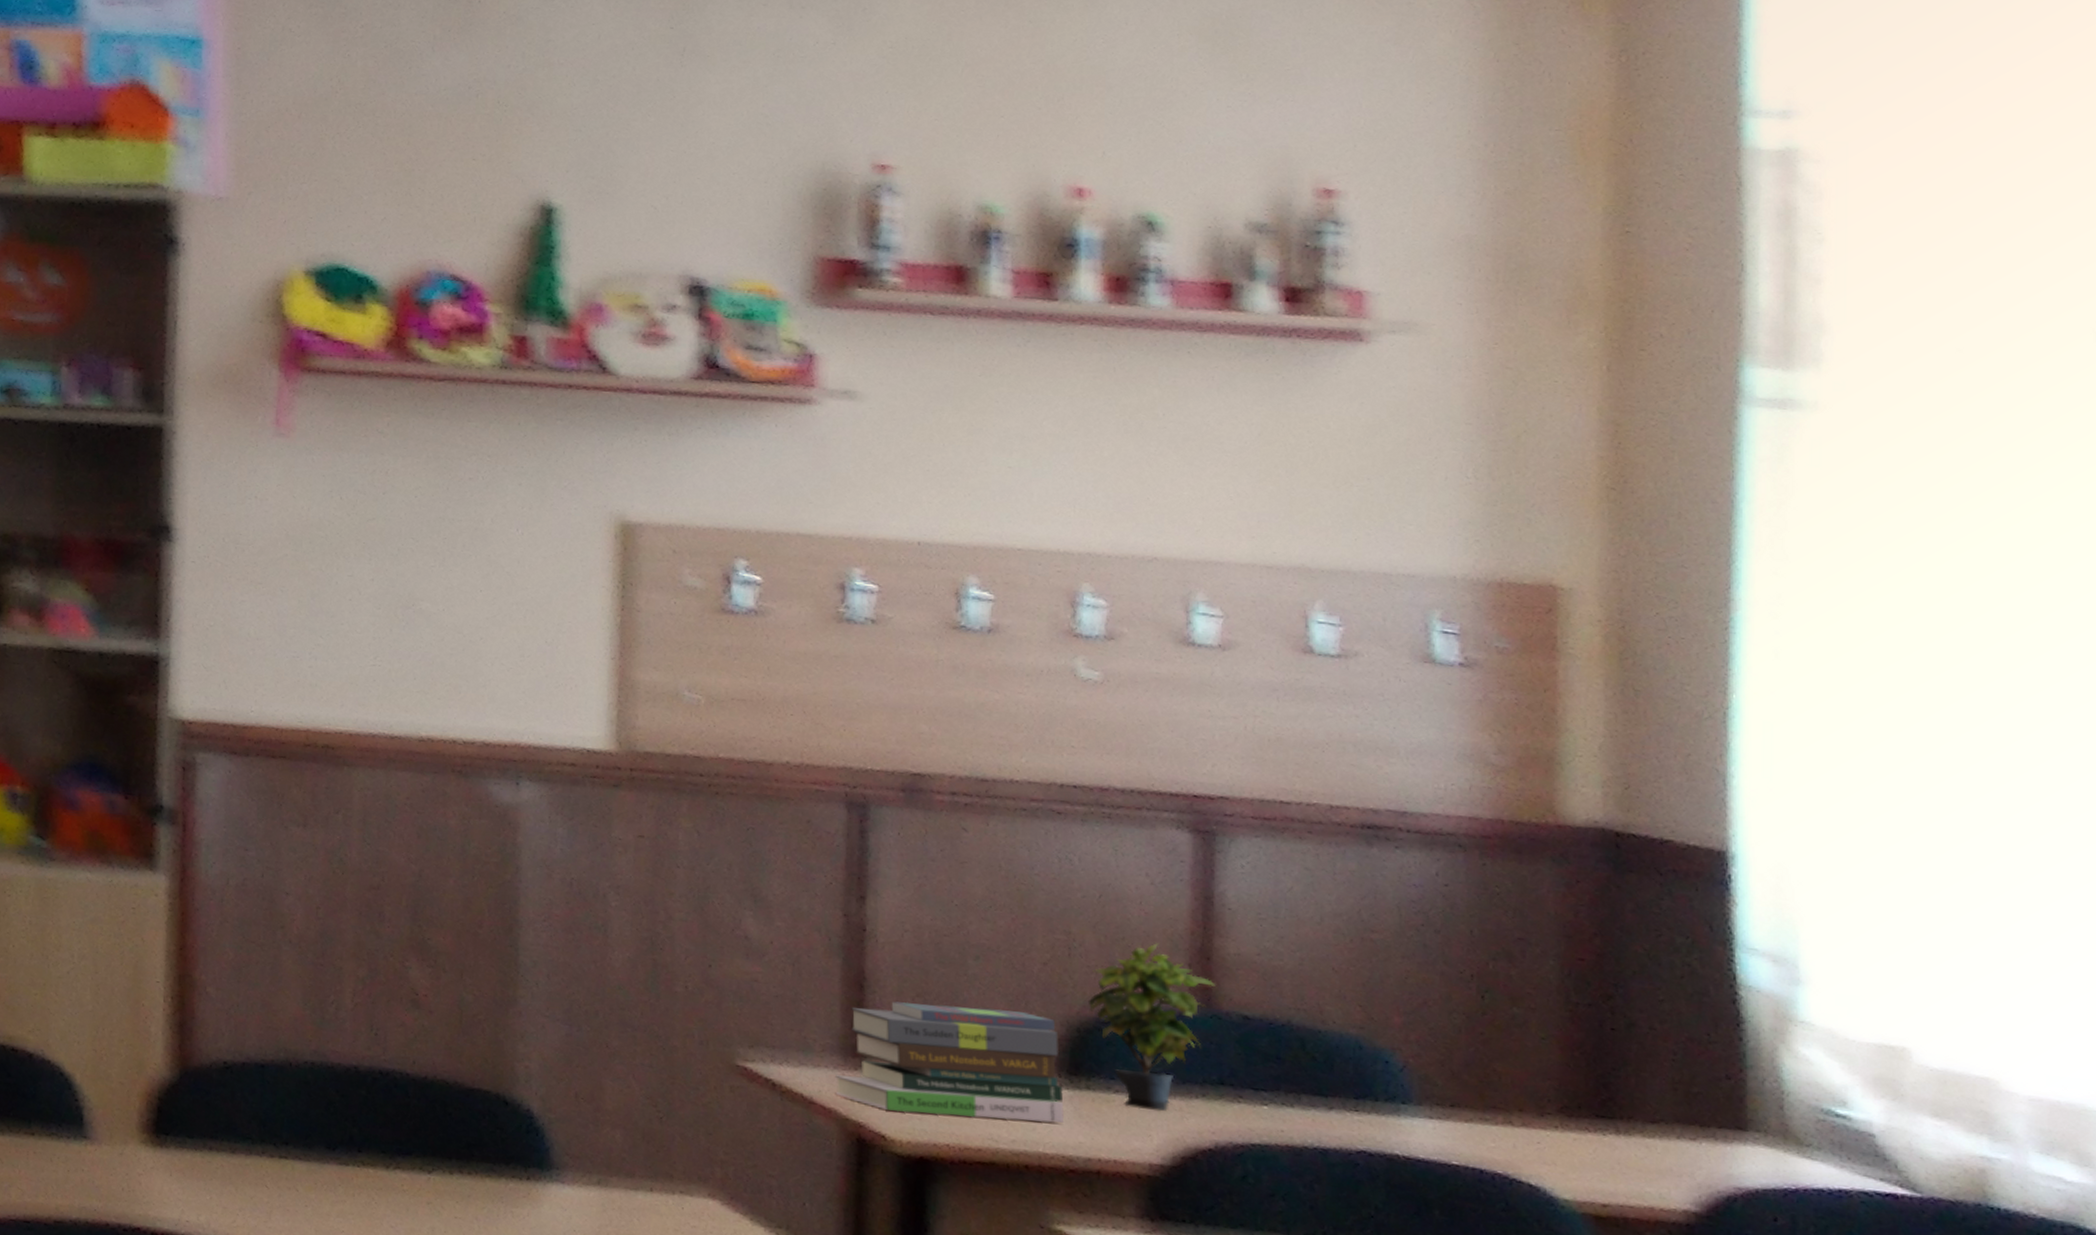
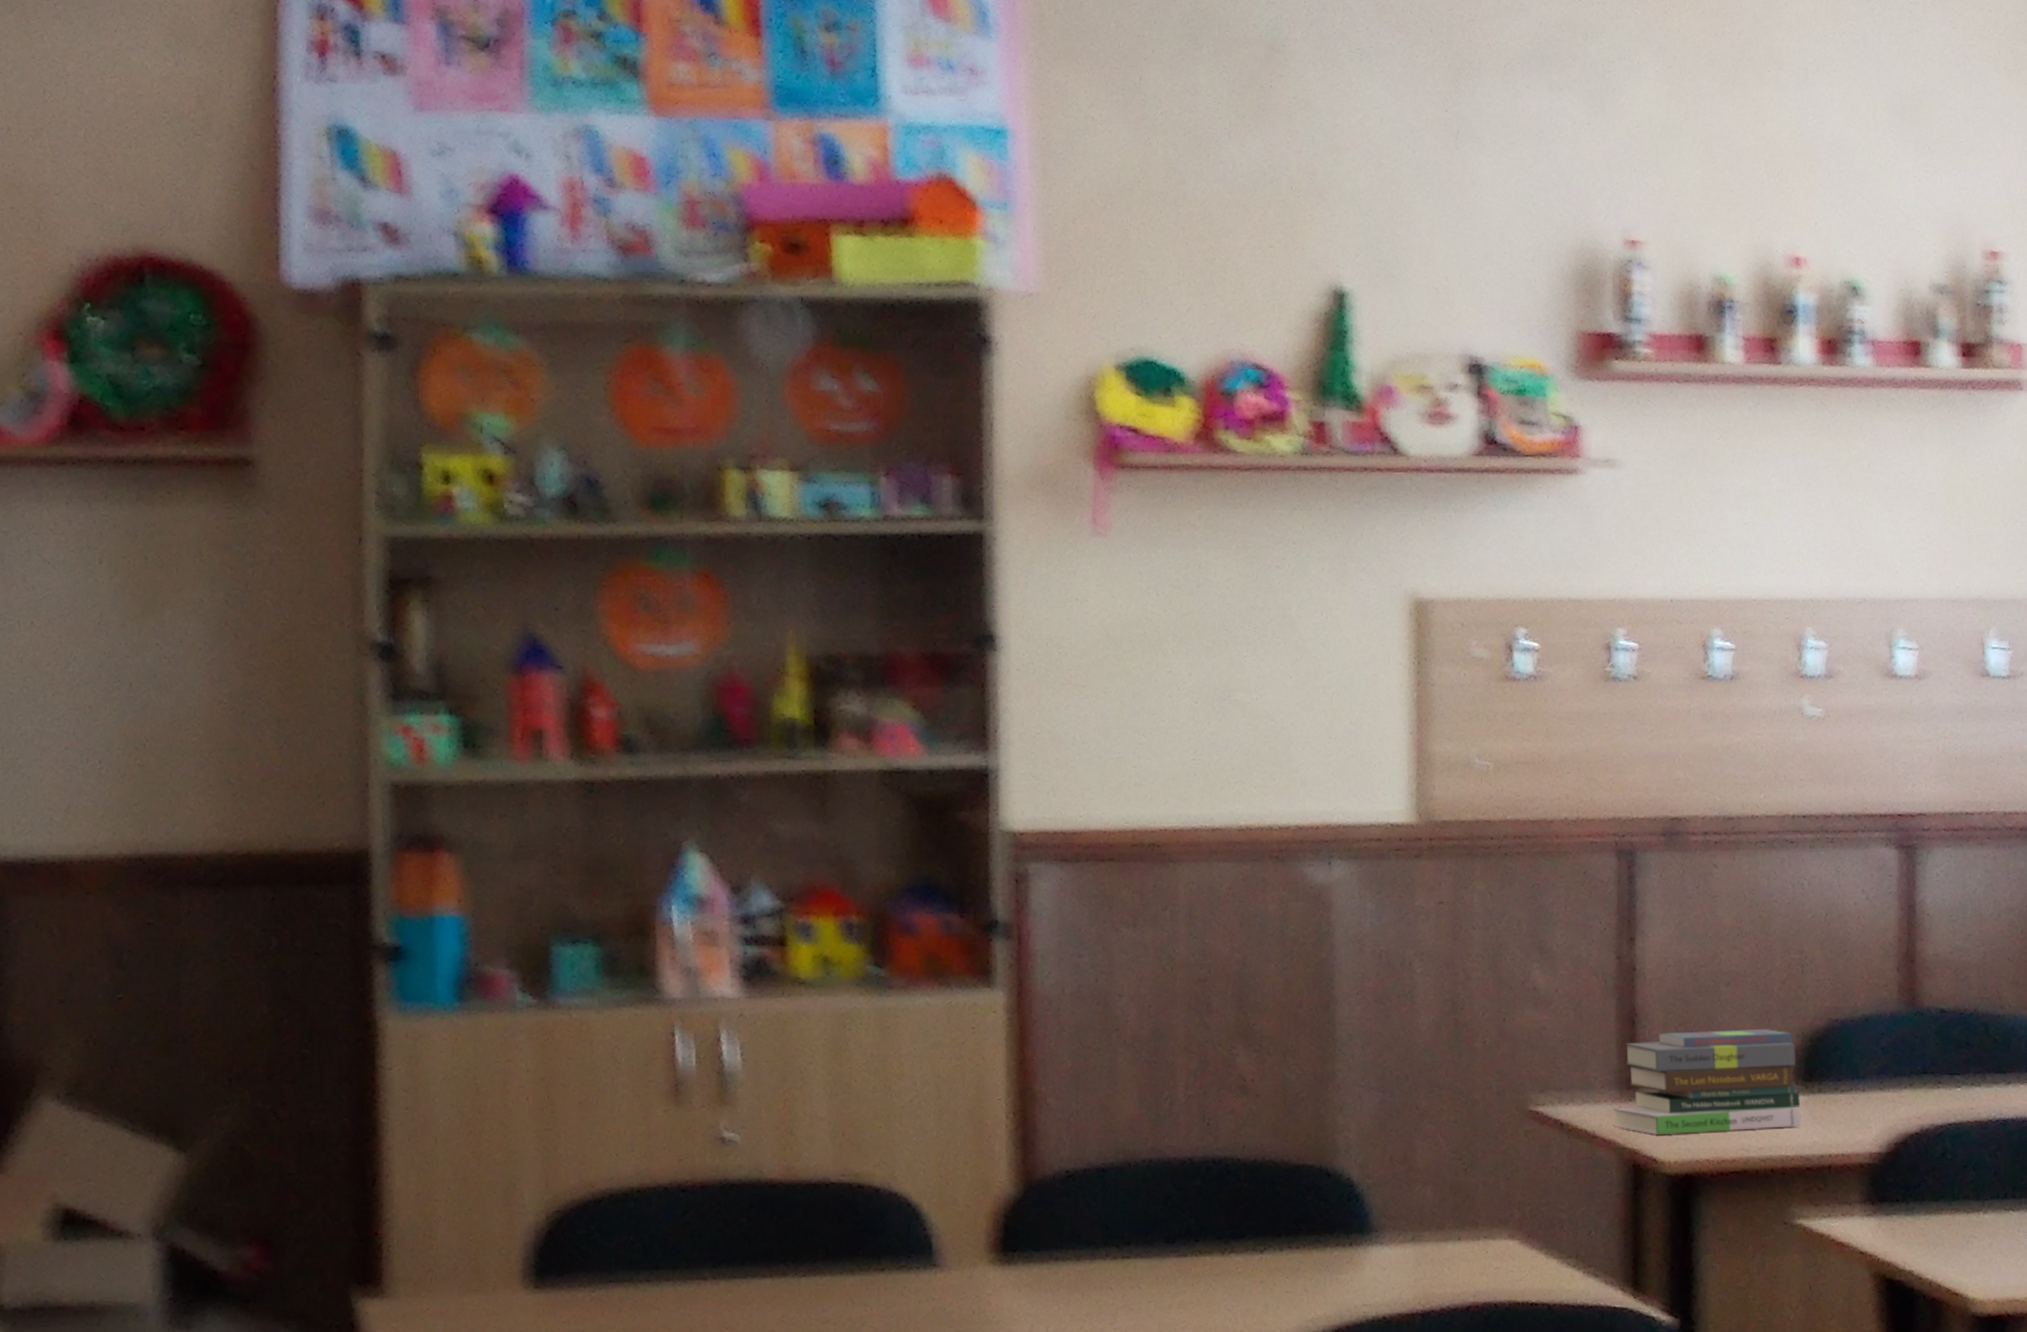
potted plant: present [1087,943,1216,1112] -> none [1818,952,1919,1105]

